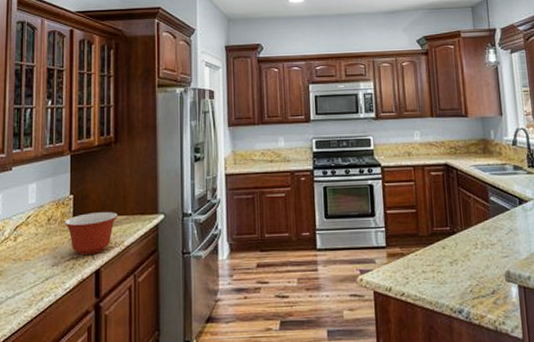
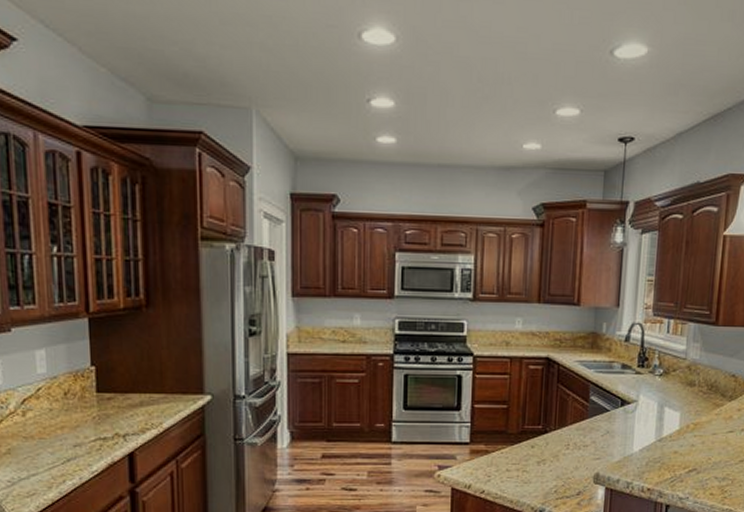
mixing bowl: present [64,212,118,255] -> none [86,389,154,435]

